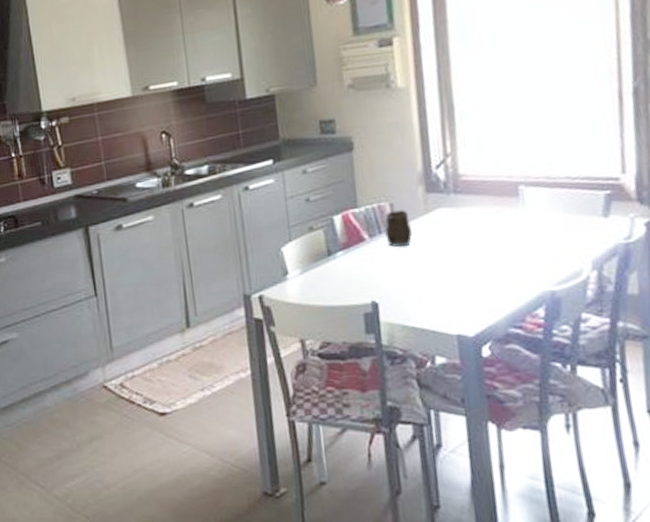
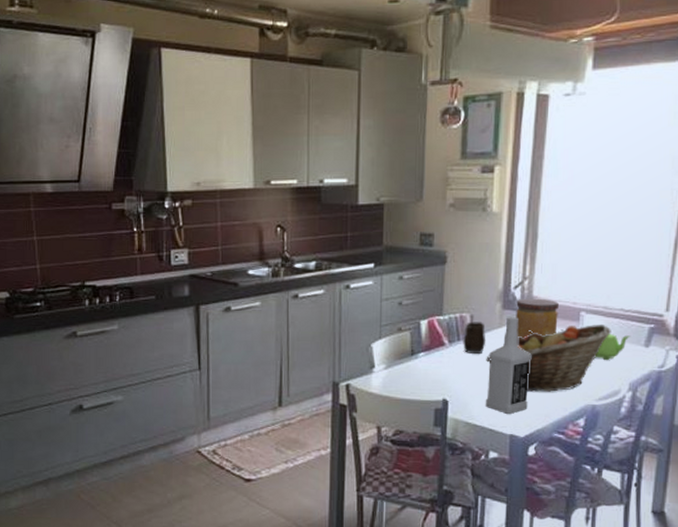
fruit basket: none [415,197,560,283] -> present [486,325,611,392]
vodka: none [417,200,473,311] -> present [486,317,532,414]
jar: none [440,175,494,223] -> present [516,298,559,338]
teapot: none [544,206,585,237] -> present [594,334,631,360]

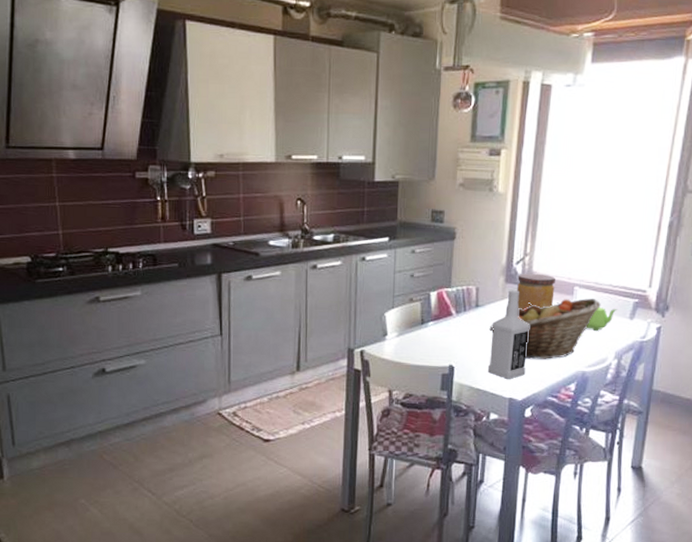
mug: present [463,322,486,354] -> none [469,294,490,323]

